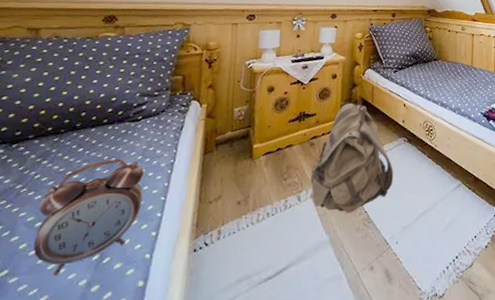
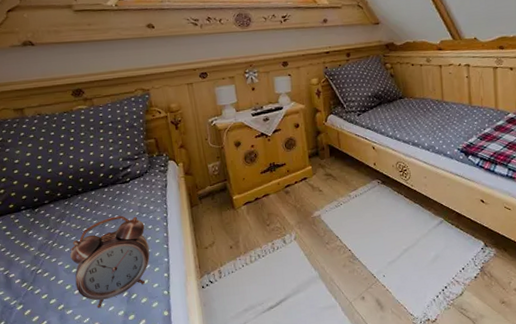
backpack: present [310,103,394,213] -> none [290,151,373,252]

